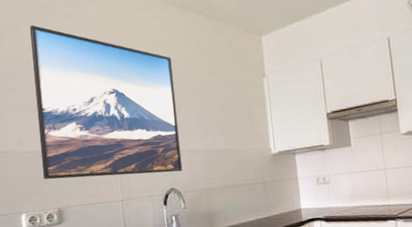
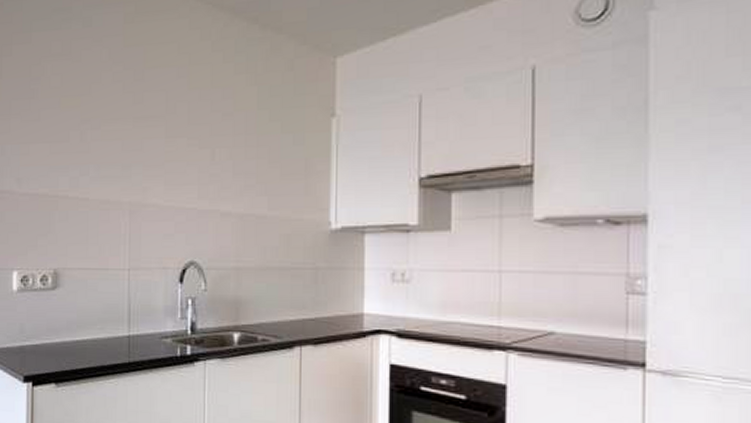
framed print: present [29,25,183,180] -> none [40,31,210,240]

